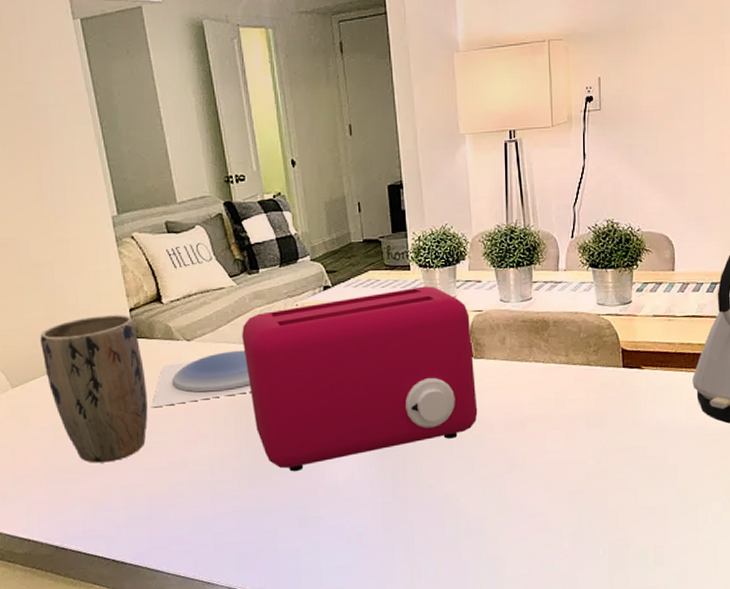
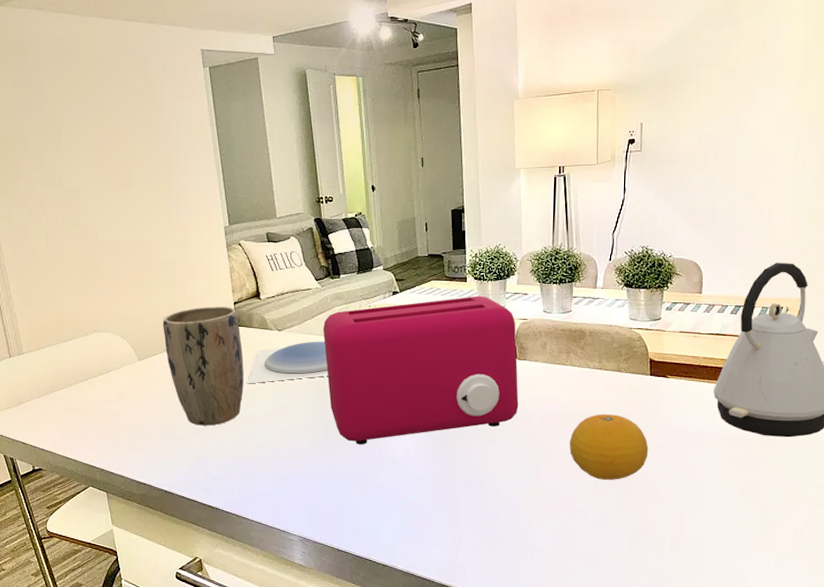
fruit: none [537,415,626,491] -> present [569,414,649,480]

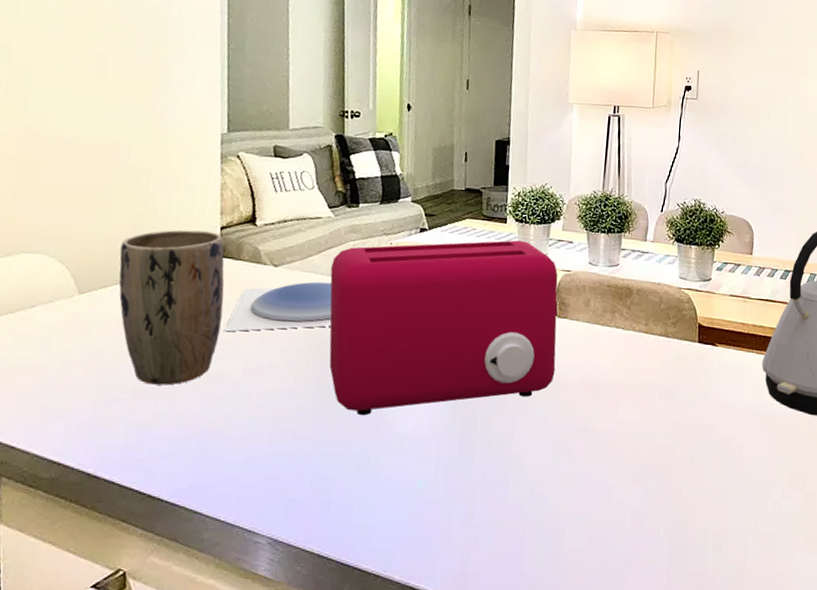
fruit: present [569,414,649,480] -> none [608,385,694,465]

